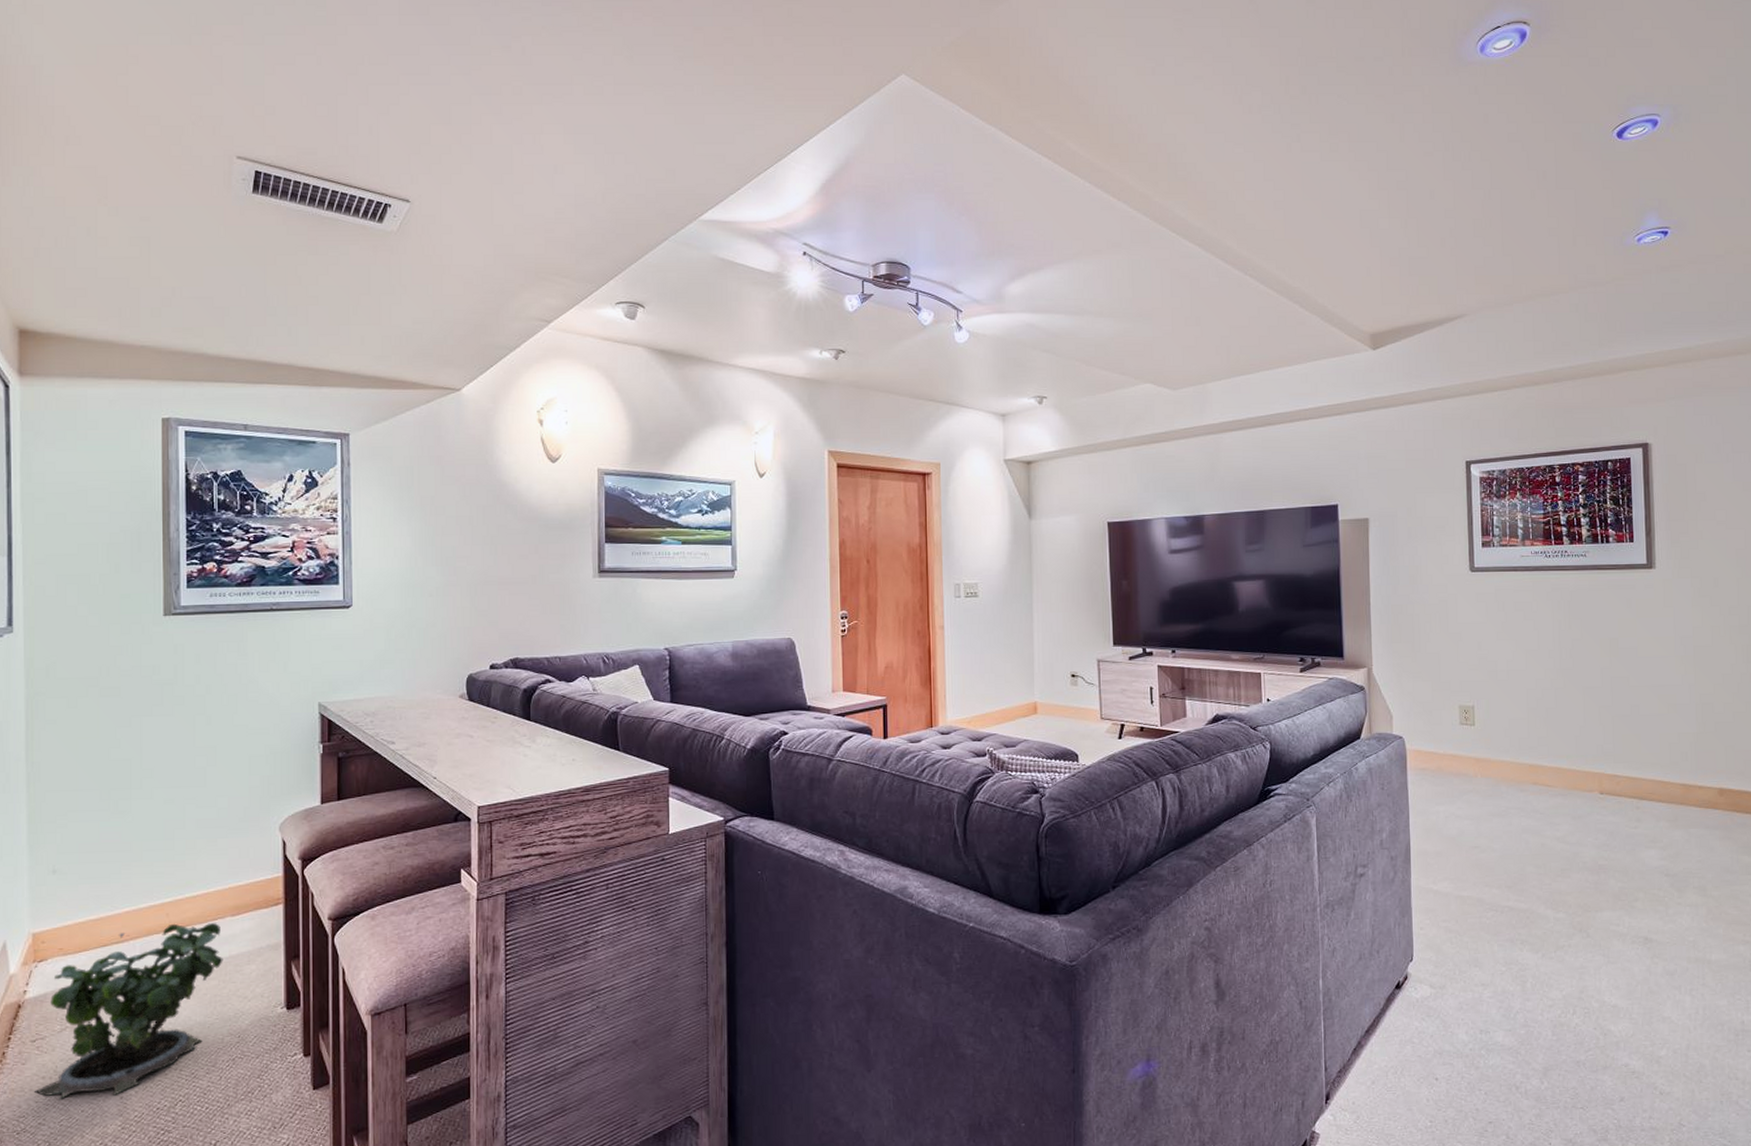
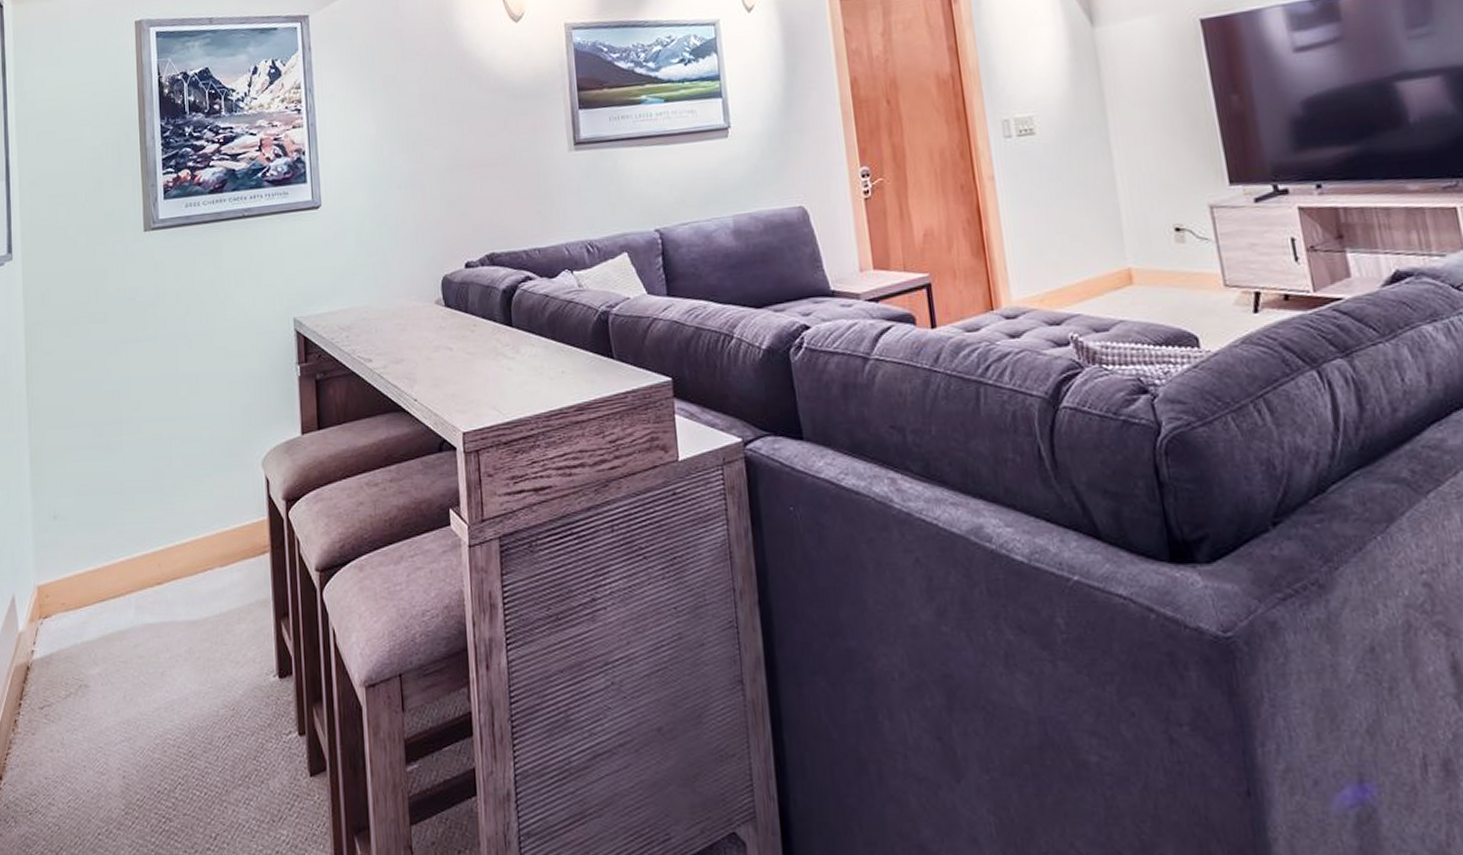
potted plant: present [34,923,223,1101] -> none [44,575,215,778]

